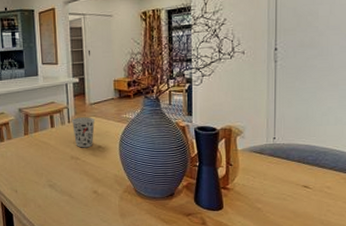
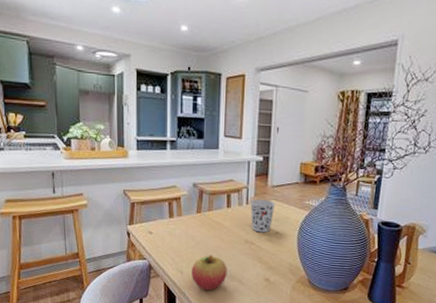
fruit: none [25,173,58,206] -> present [192,255,227,291]

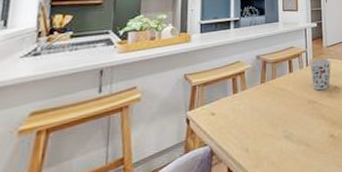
fruit: present [192,255,227,291] -> none [258,123,294,164]

